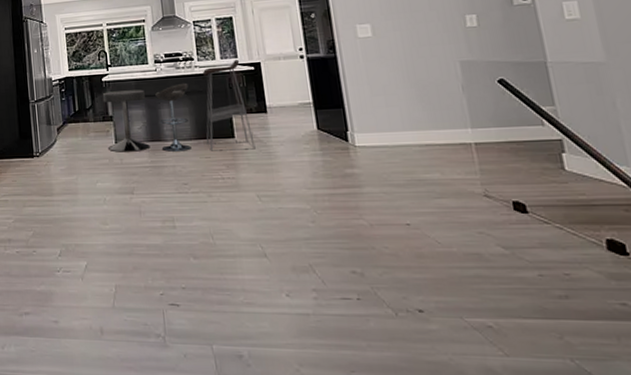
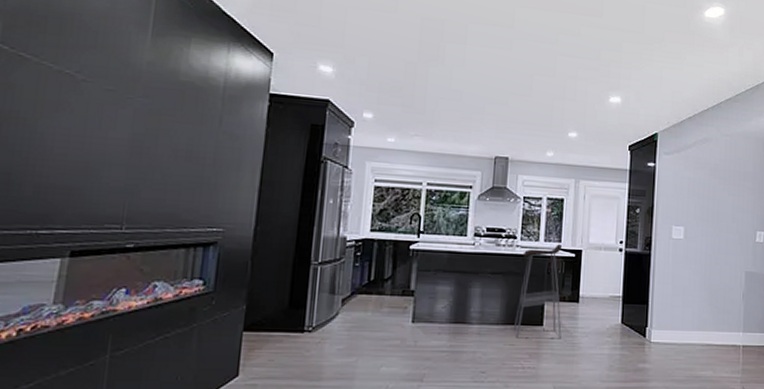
bar stool: present [102,89,150,152] -> none [403,262,457,334]
bar stool: present [155,82,192,152] -> none [465,262,506,336]

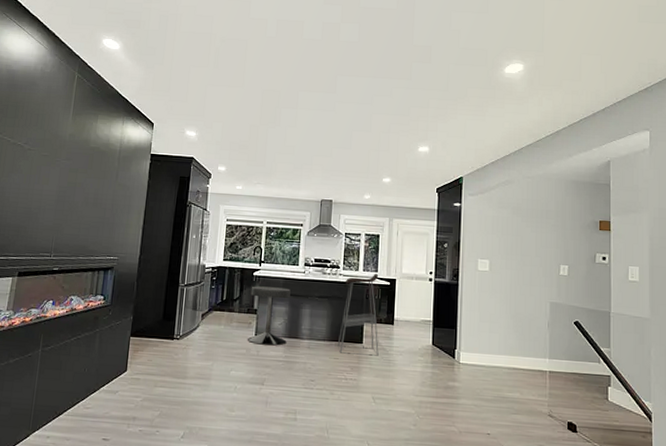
bar stool: none [403,262,457,334] -> present [248,286,291,346]

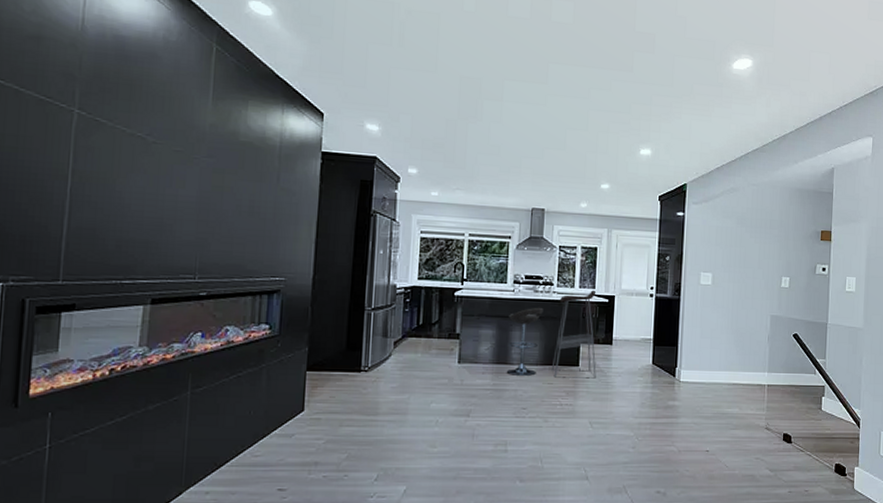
bar stool: present [248,286,291,346] -> none [450,307,498,373]
bar stool: none [298,287,331,350] -> present [507,307,544,376]

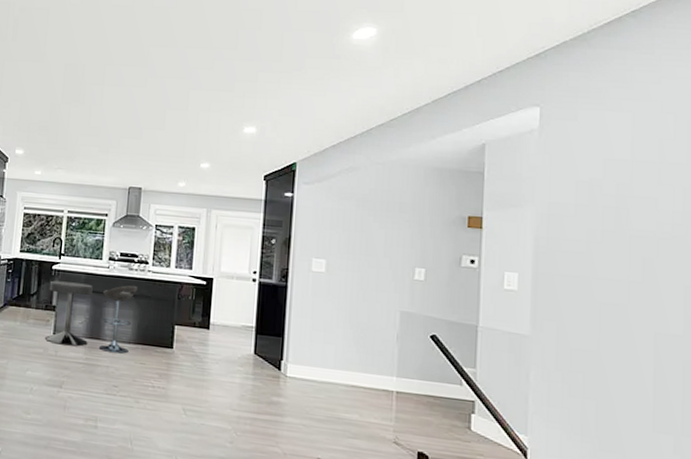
bar stool: none [450,307,498,373] -> present [45,280,93,347]
bar stool: present [551,290,597,379] -> none [144,271,194,364]

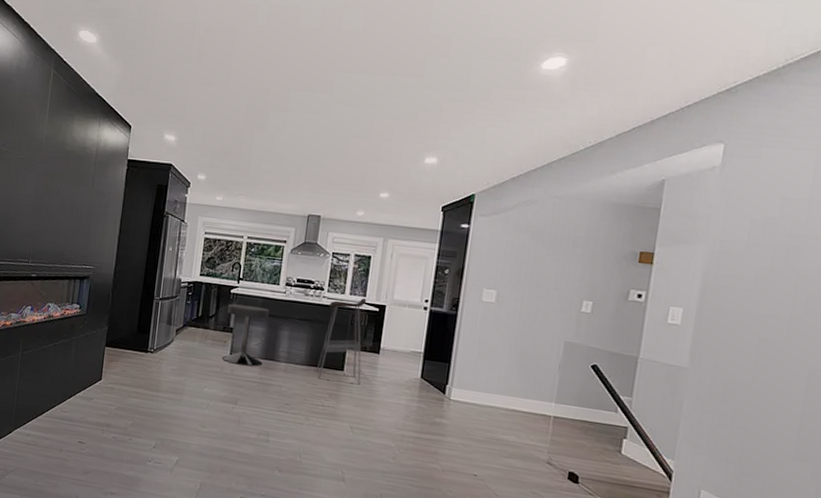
bar stool: present [100,285,138,354] -> none [274,310,313,375]
bar stool: none [144,271,194,364] -> present [316,298,367,385]

